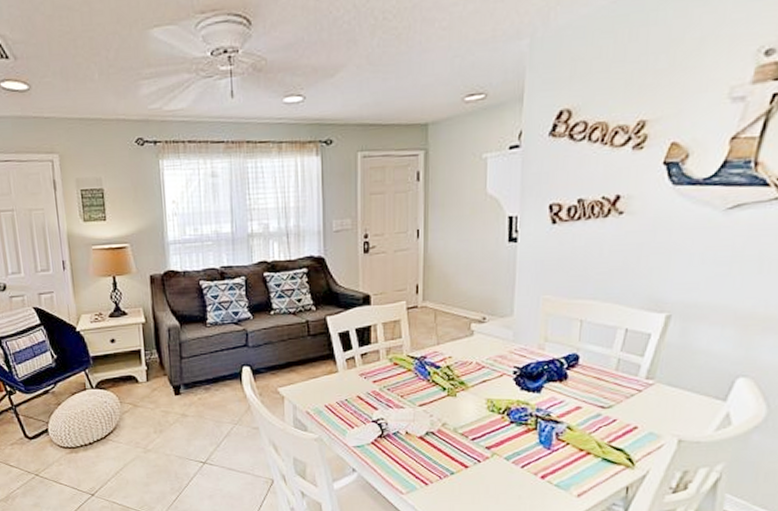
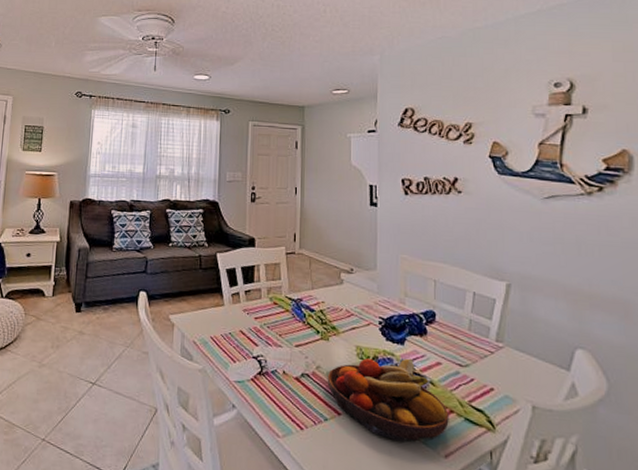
fruit bowl: none [454,405,585,487] -> present [327,358,449,442]

